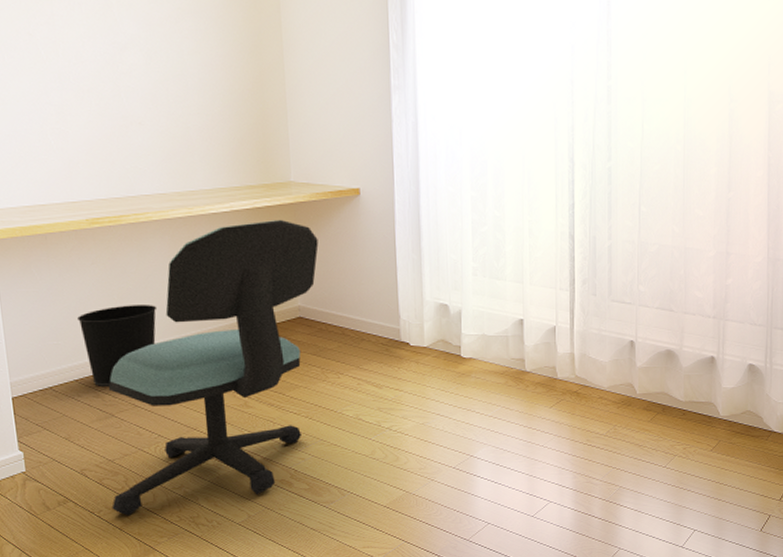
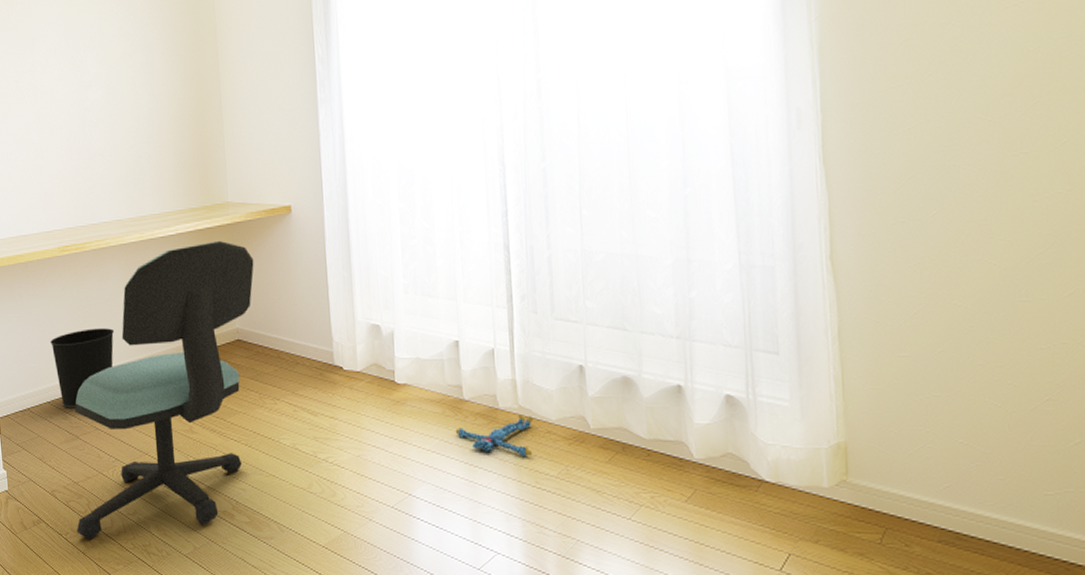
plush toy: none [516,382,587,420] -> present [455,413,533,458]

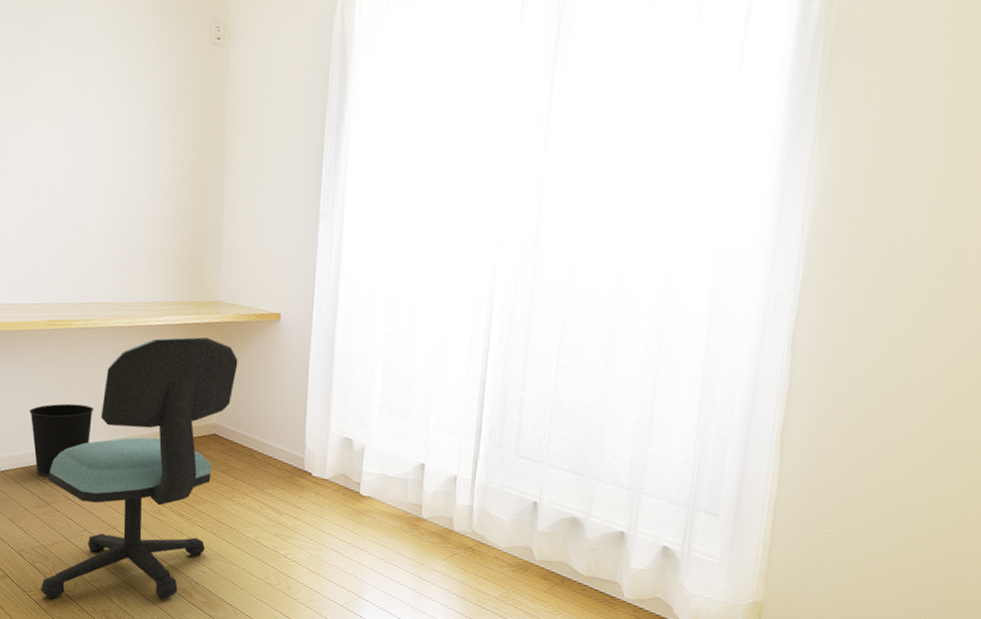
plush toy: present [455,413,533,458] -> none [409,537,483,578]

